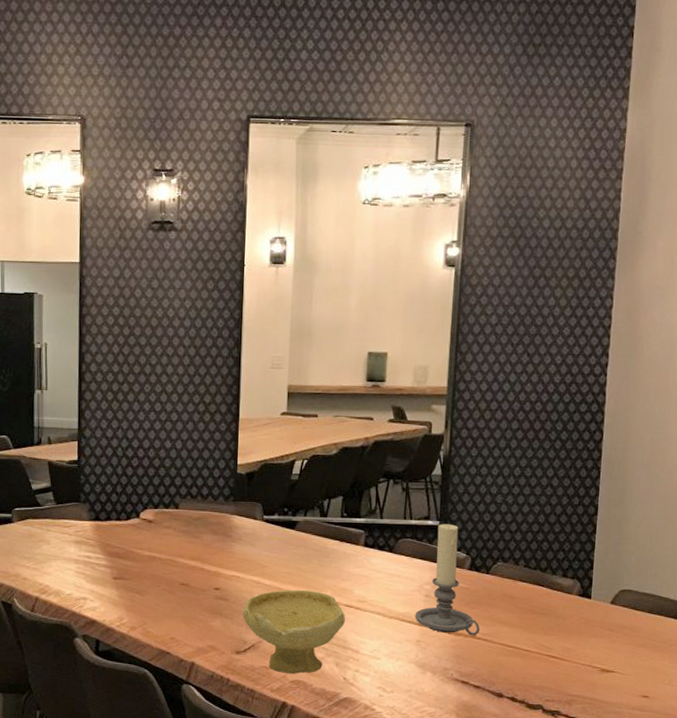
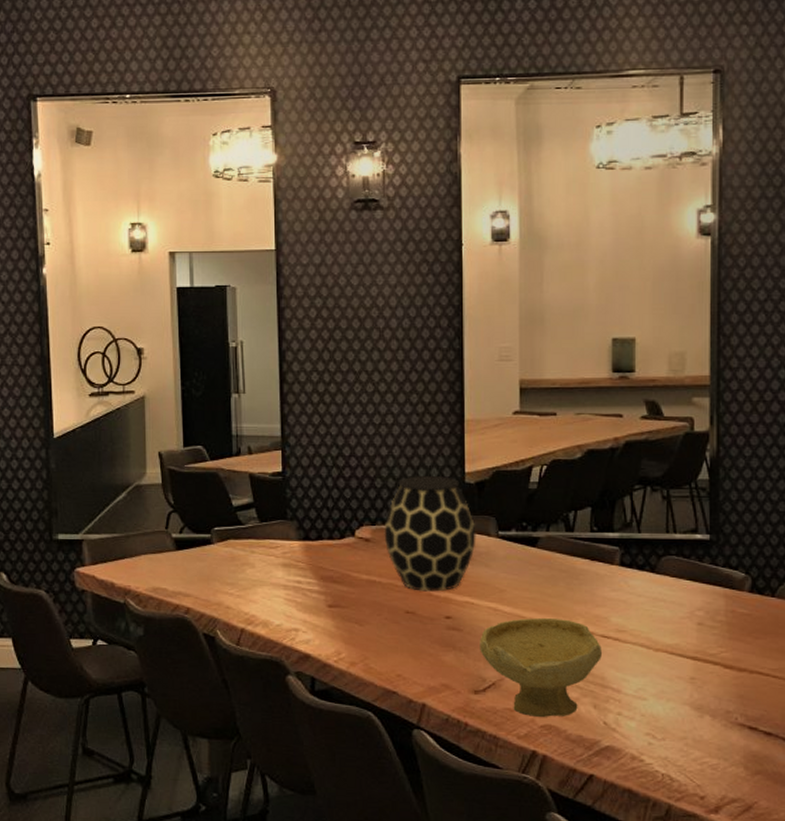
vase: none [165,466,245,567] -> present [384,476,476,592]
candle holder: present [415,524,480,636] -> none [686,537,767,672]

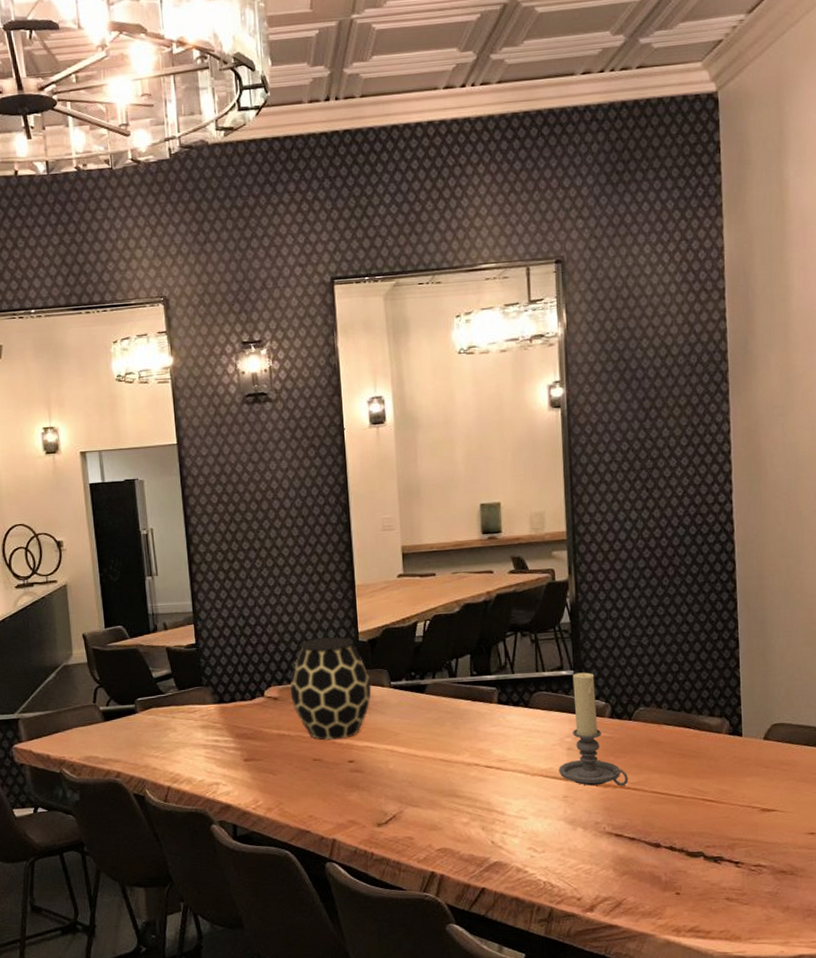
bowl: present [480,617,602,718] -> none [380,754,487,843]
candle holder: none [686,537,767,672] -> present [559,672,628,786]

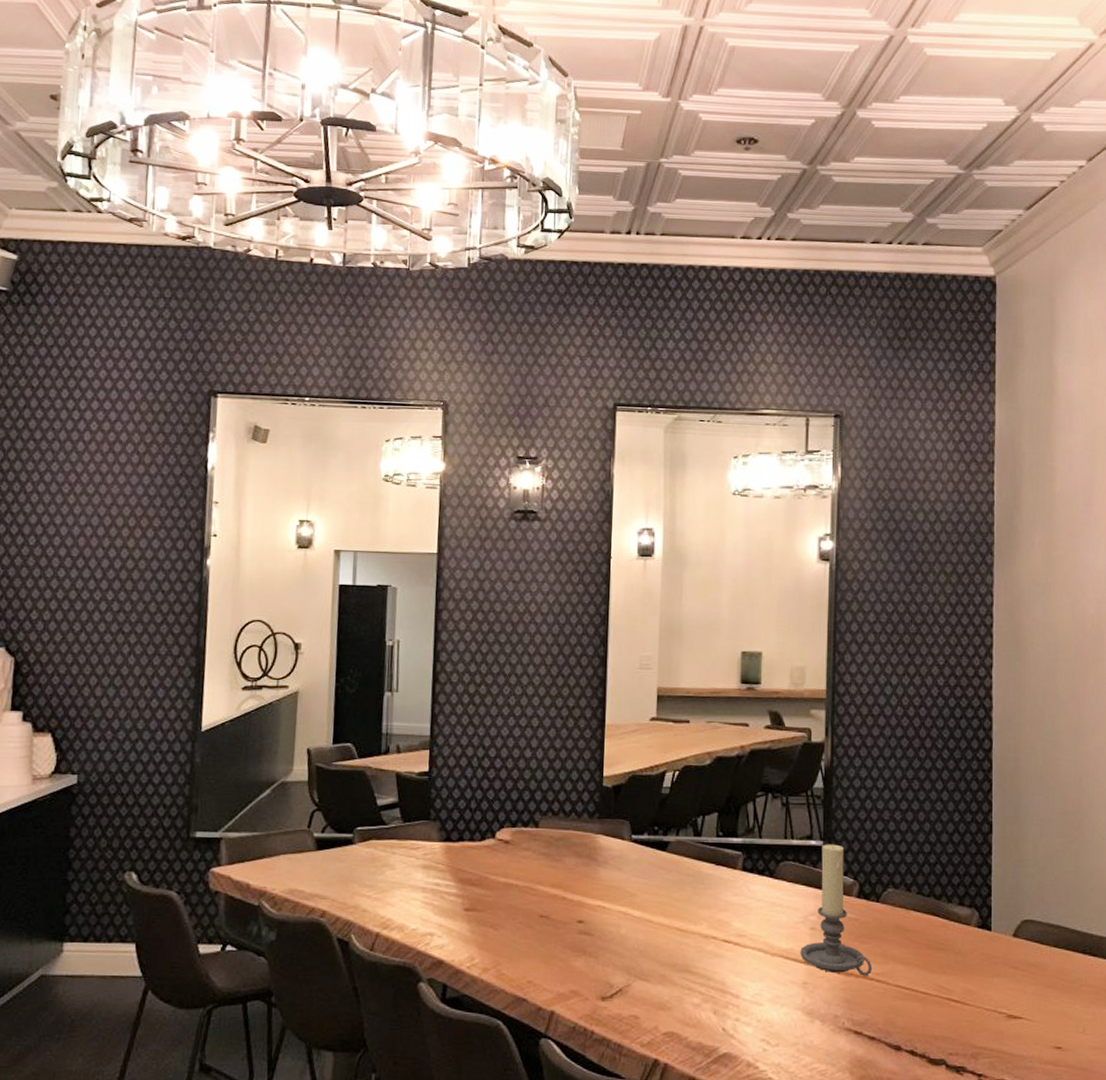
vase: present [289,637,372,741] -> none [523,778,611,895]

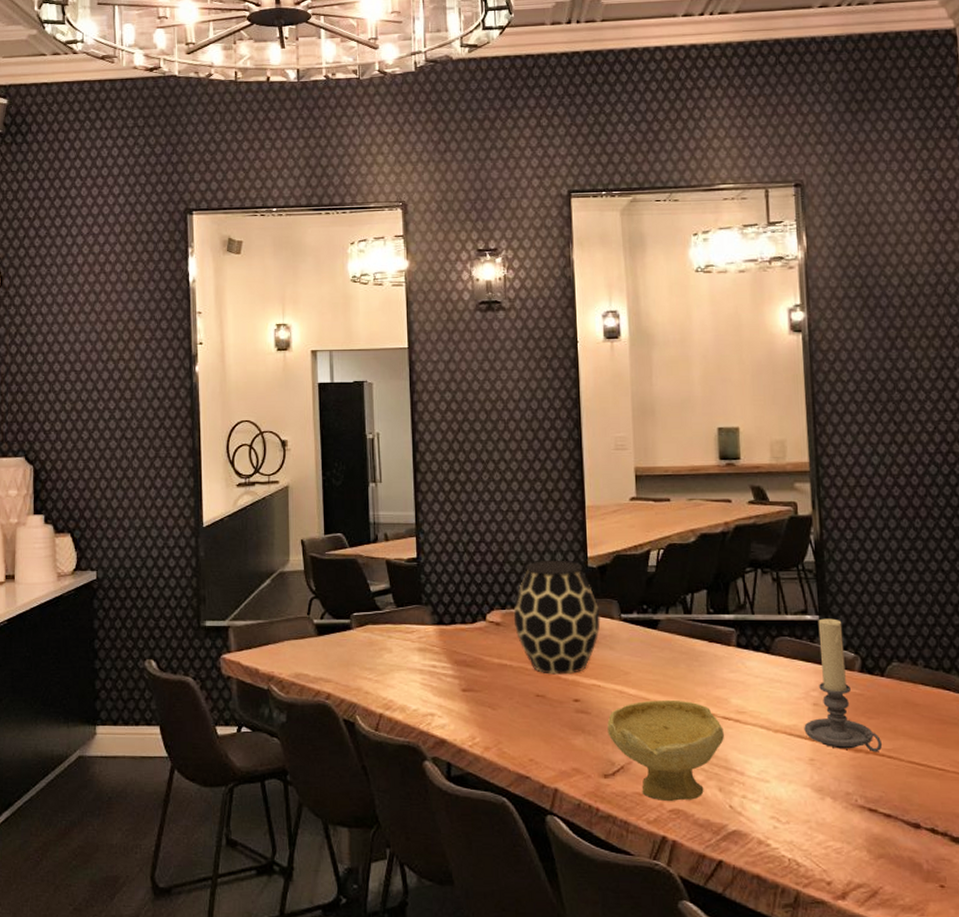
vase: none [523,778,611,895] -> present [513,561,601,675]
bowl: none [609,922,723,1025] -> present [607,699,724,802]

